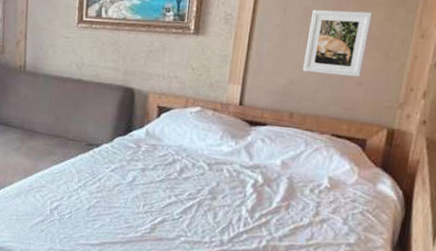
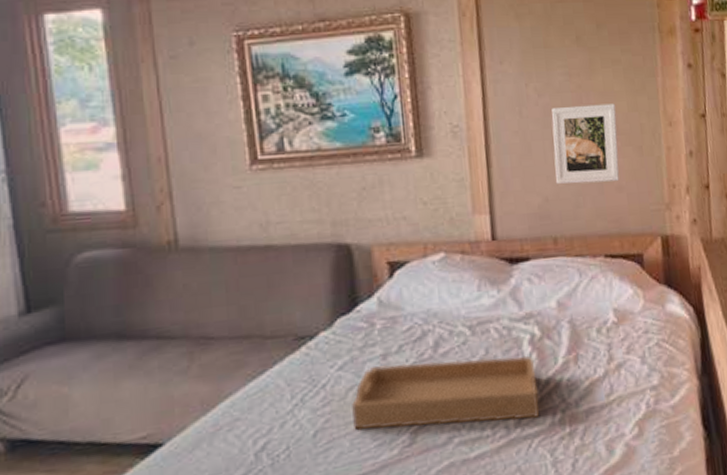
serving tray: none [114,175,253,240] -> present [352,355,539,431]

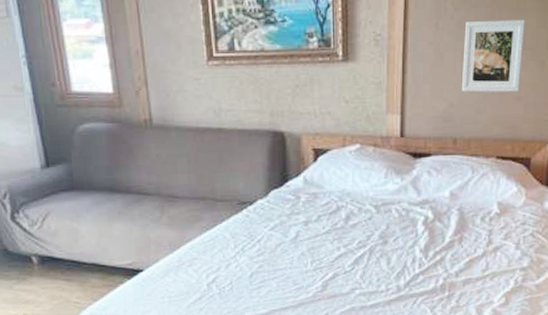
serving tray: present [352,355,539,431] -> none [279,229,426,282]

